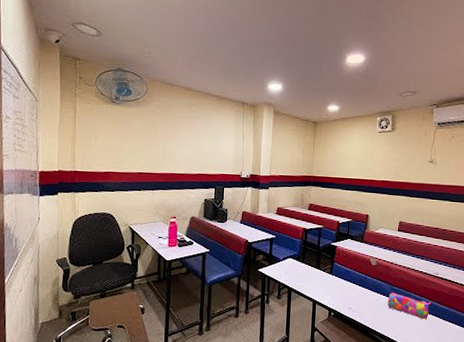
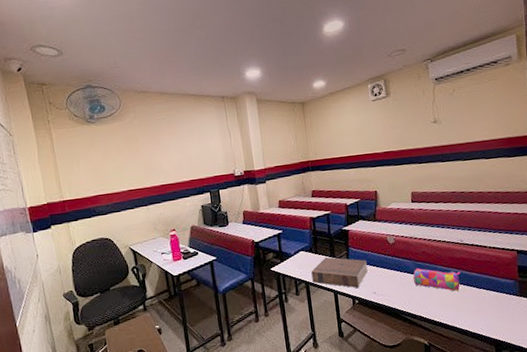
book: none [295,268,348,301] -> present [311,257,368,288]

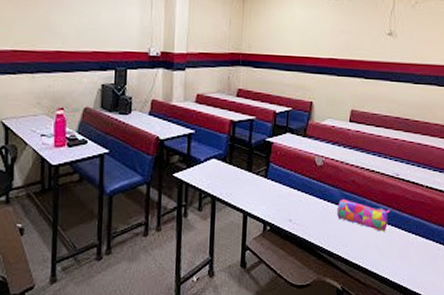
book: present [311,257,368,288] -> none [220,171,287,211]

